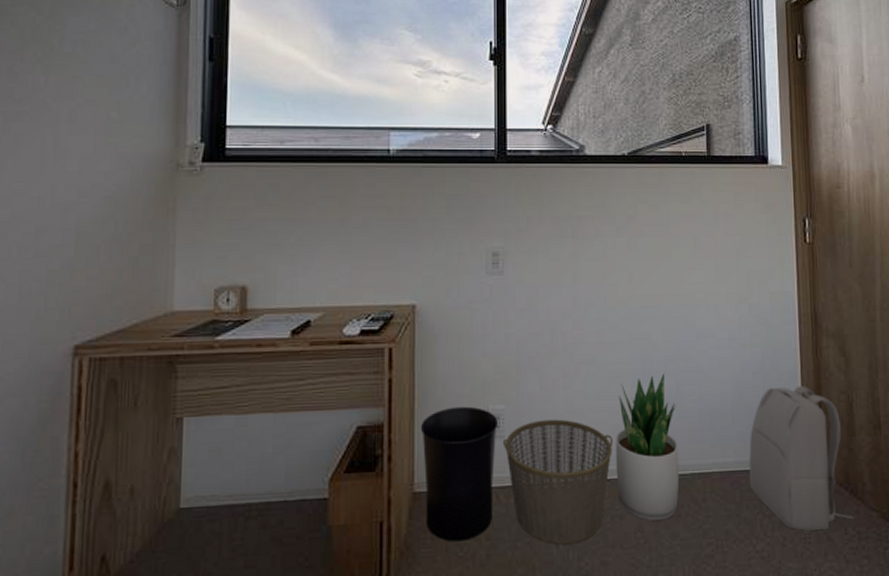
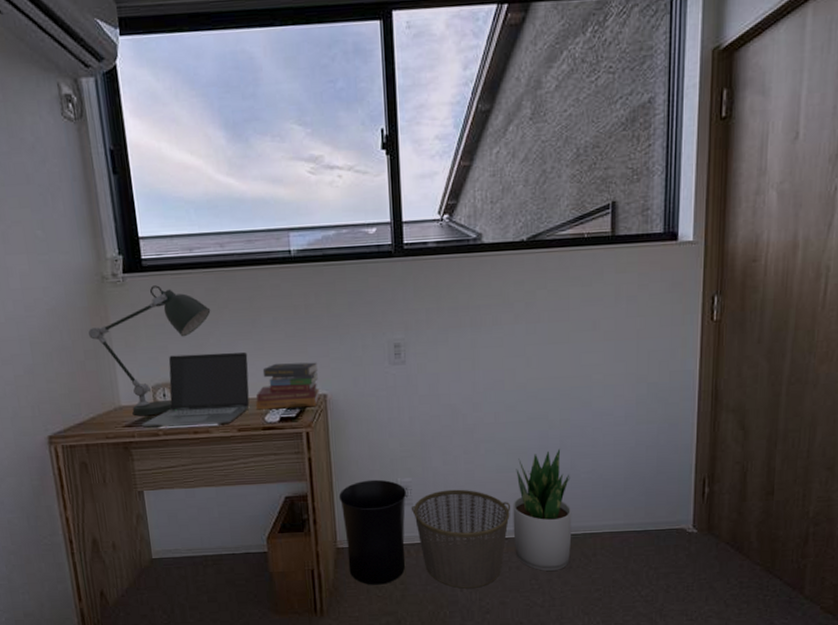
desk lamp: none [150,177,296,324] -> present [89,285,211,416]
laptop: none [195,253,331,338] -> present [142,352,250,428]
books: none [335,268,409,321] -> present [256,362,321,410]
backpack: present [749,385,855,530] -> none [638,457,738,580]

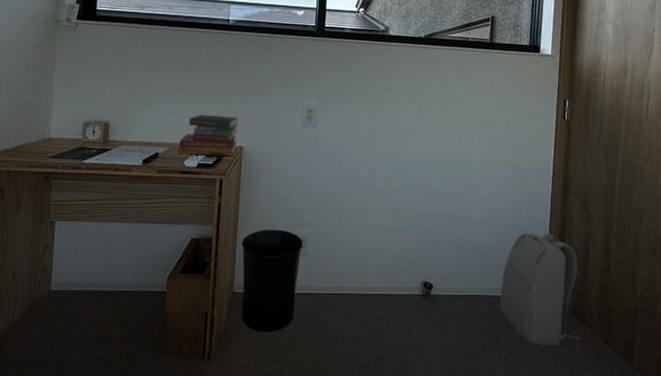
desk lamp: present [89,285,211,416] -> none [33,33,151,150]
laptop: present [142,352,250,428] -> none [67,96,178,164]
basket: present [411,489,511,589] -> none [305,244,394,341]
planter: present [512,449,572,572] -> none [394,215,446,329]
backpack: none [638,457,738,580] -> present [499,233,581,346]

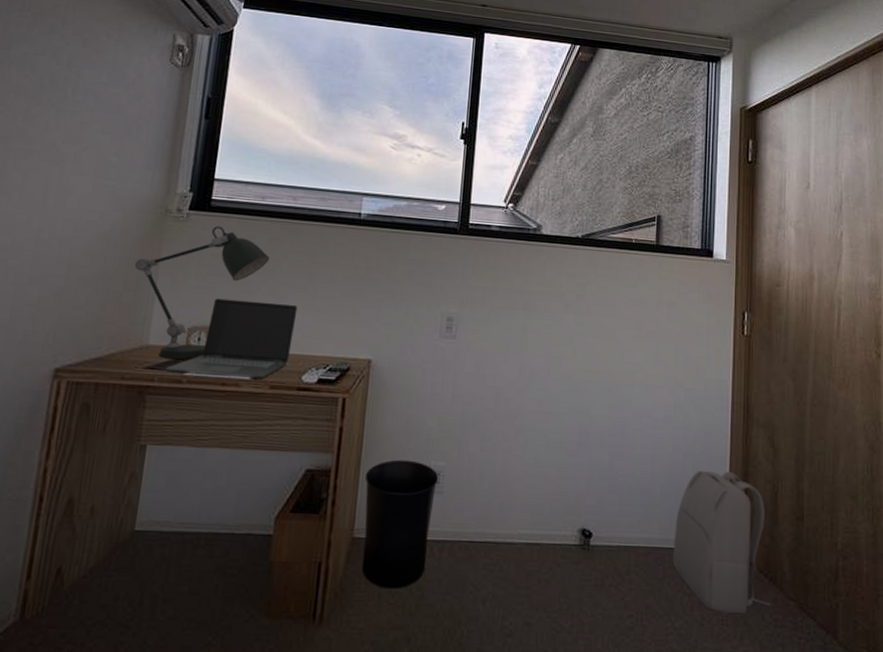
desk lamp: none [33,33,151,150] -> present [135,226,270,360]
laptop: none [67,96,178,164] -> present [165,298,298,379]
books: present [178,114,238,157] -> none [295,320,367,372]

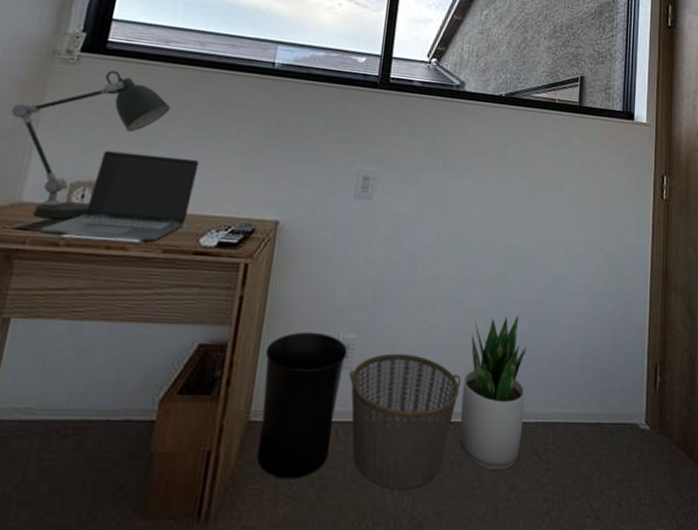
basket: none [440,480,546,603] -> present [348,353,462,490]
planter: none [545,447,608,589] -> present [460,315,527,471]
backpack: present [672,471,772,613] -> none [591,340,689,491]

